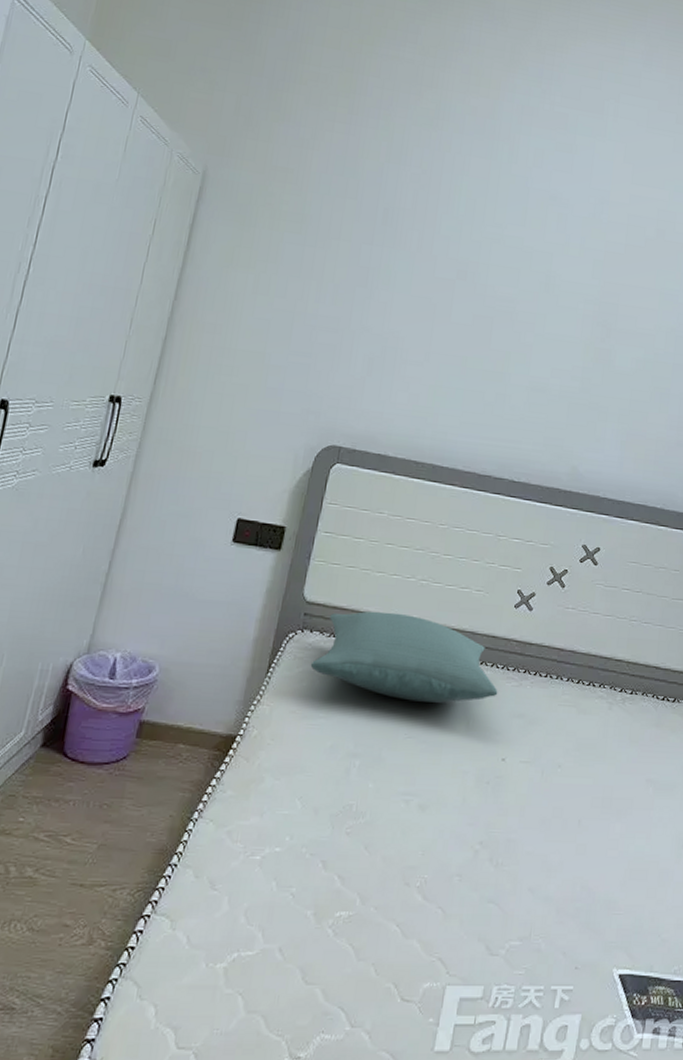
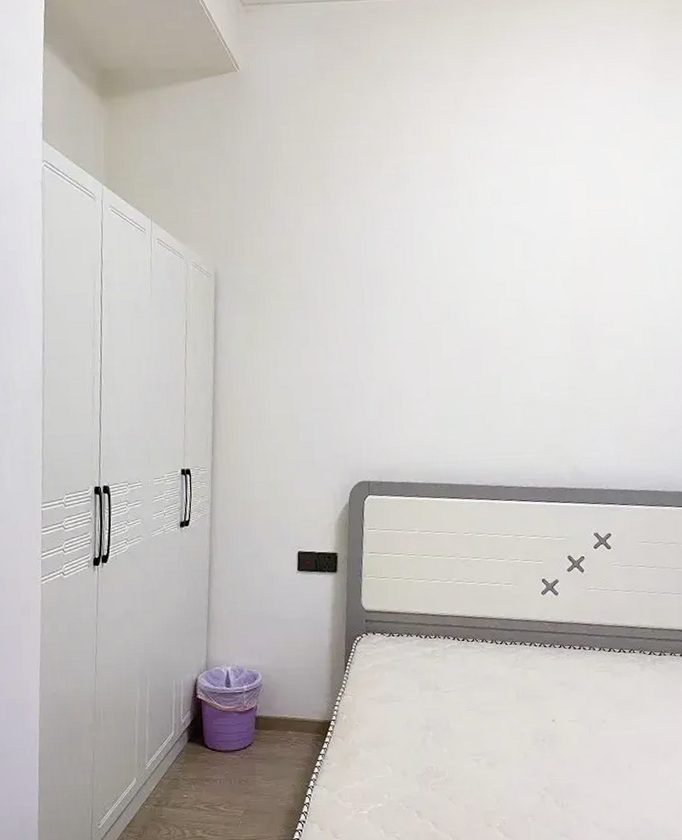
pillow: present [310,611,498,703] -> none [378,610,539,681]

